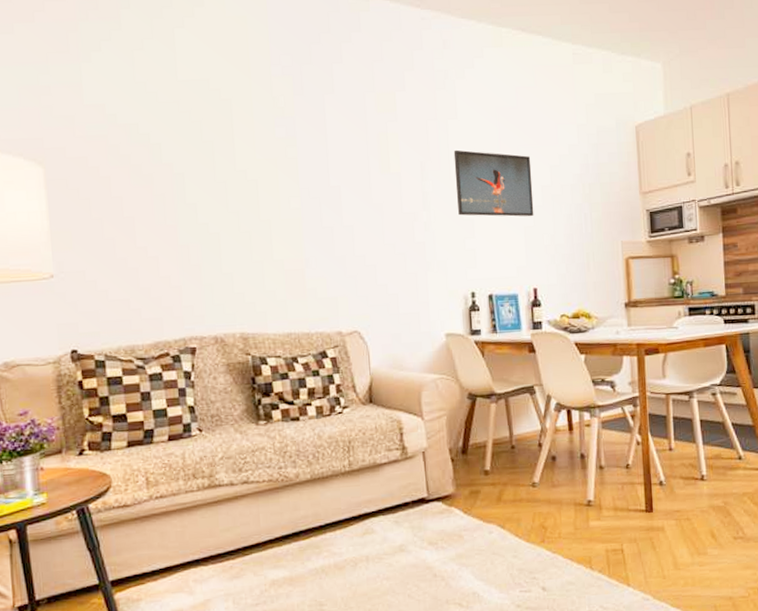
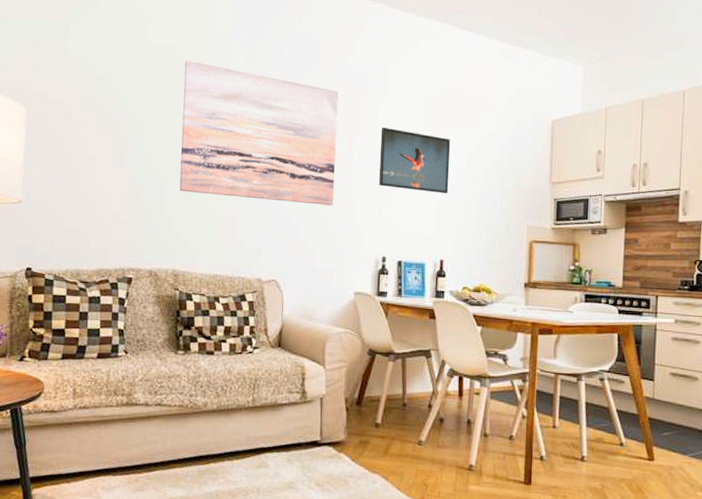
wall art: none [223,95,411,245] -> present [179,60,339,205]

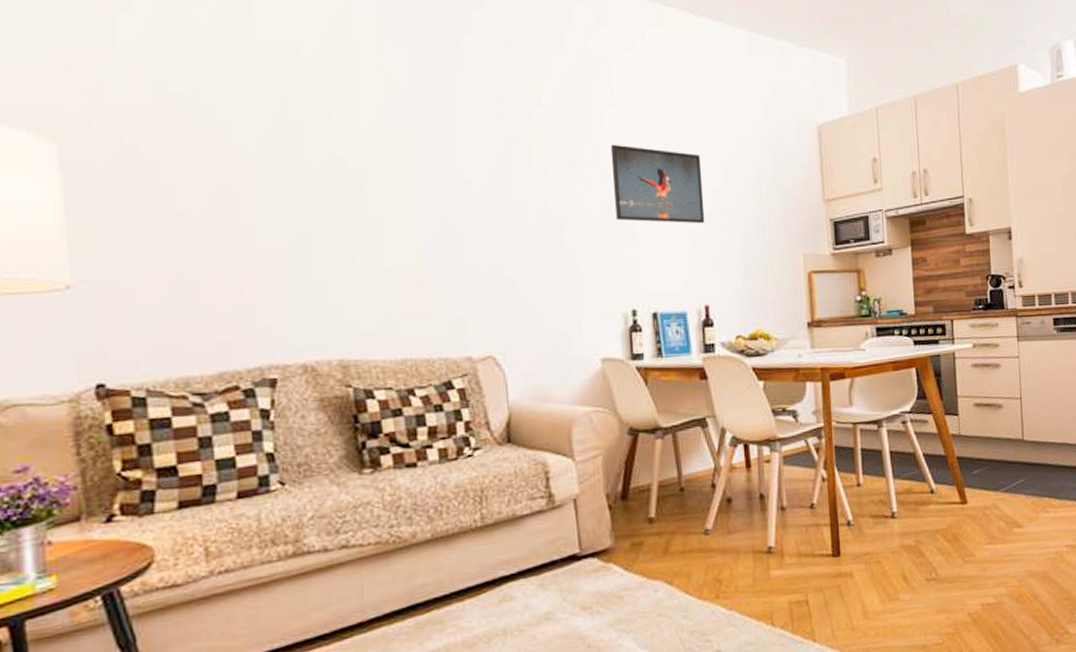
wall art: present [179,60,339,205] -> none [317,64,559,252]

